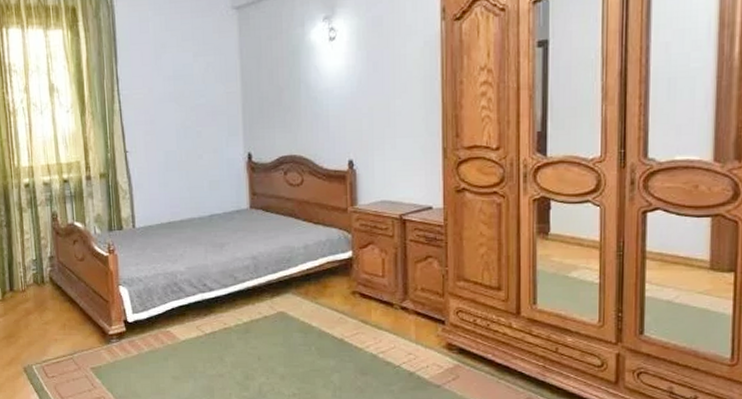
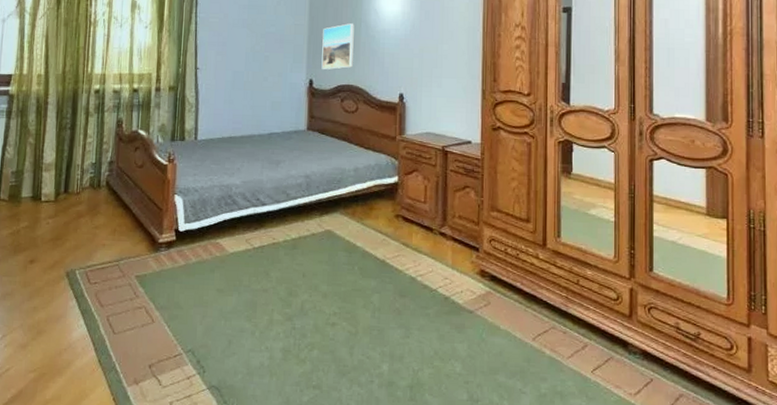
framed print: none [258,85,294,140] -> present [321,23,354,70]

